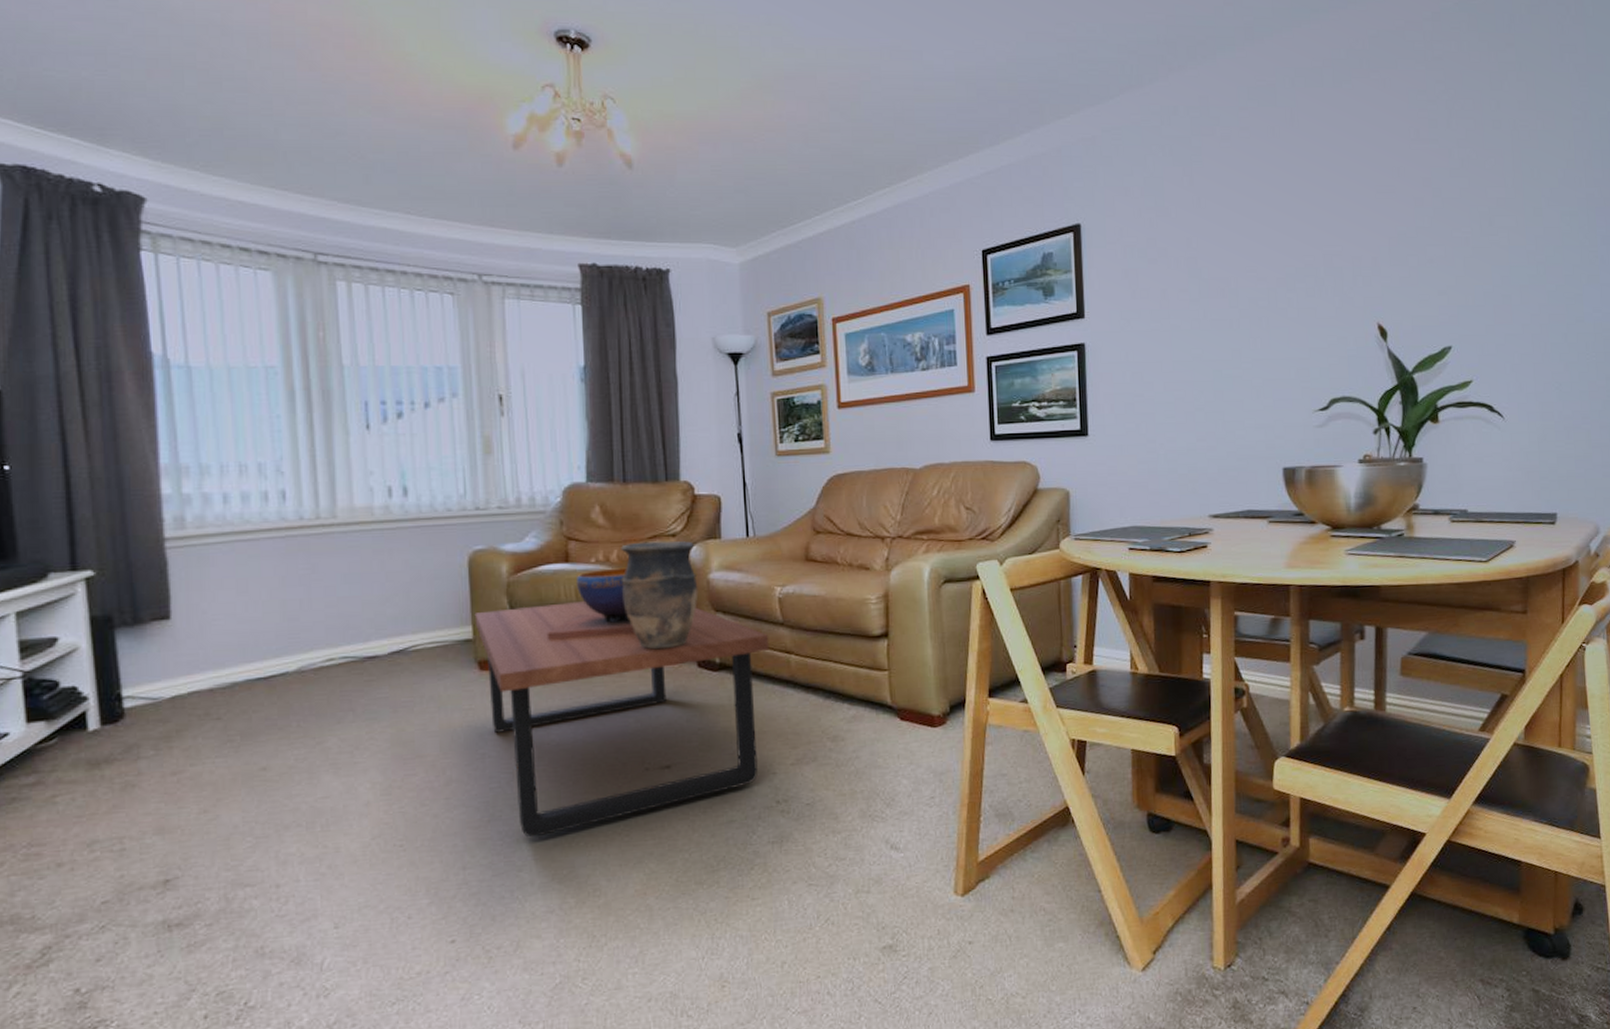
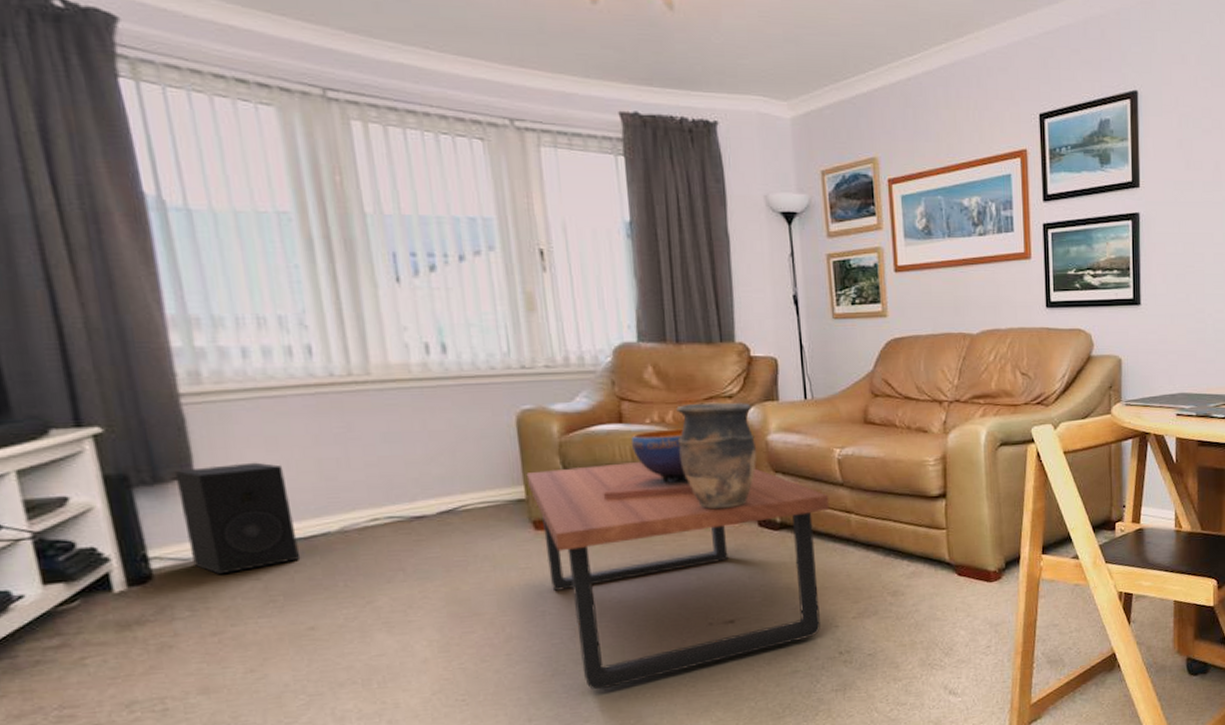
speaker: none [153,603,259,714] -> present [174,462,301,575]

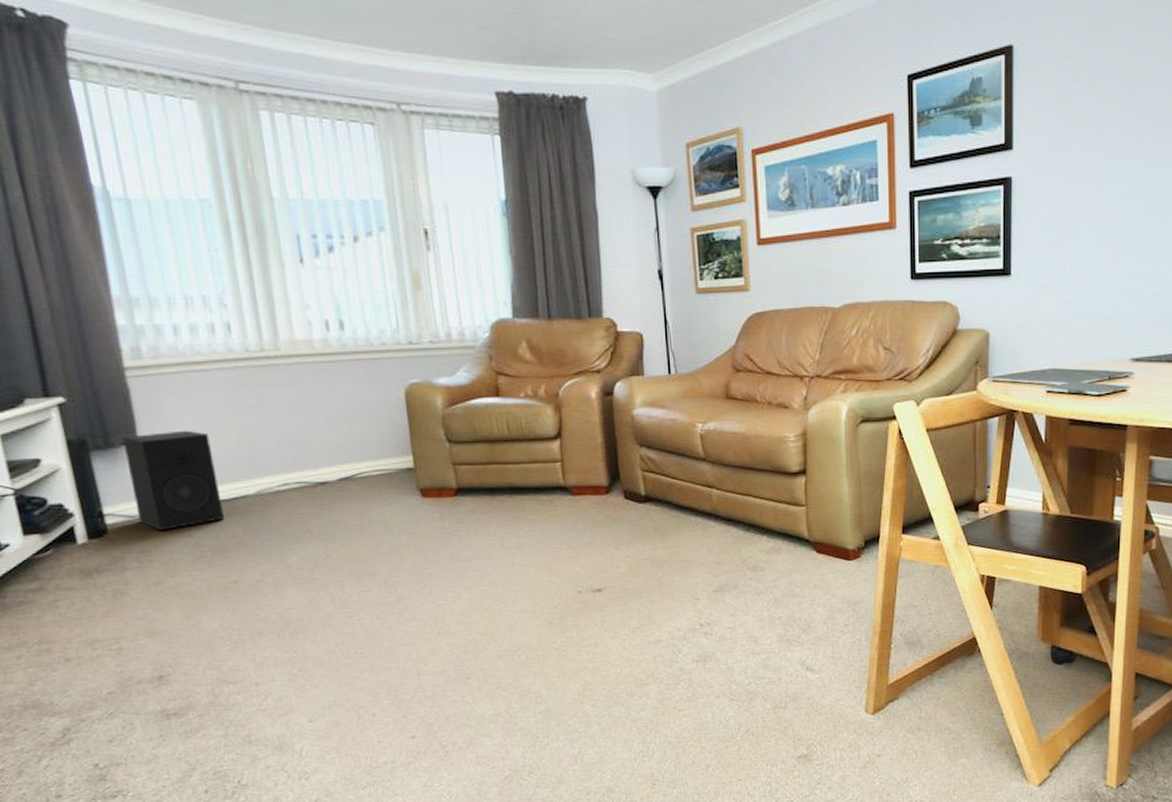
coffee table: present [526,462,830,690] -> none [414,434,692,650]
decorative bowl: present [603,428,694,500] -> none [482,402,565,470]
vase: present [676,402,757,509] -> none [548,377,624,481]

